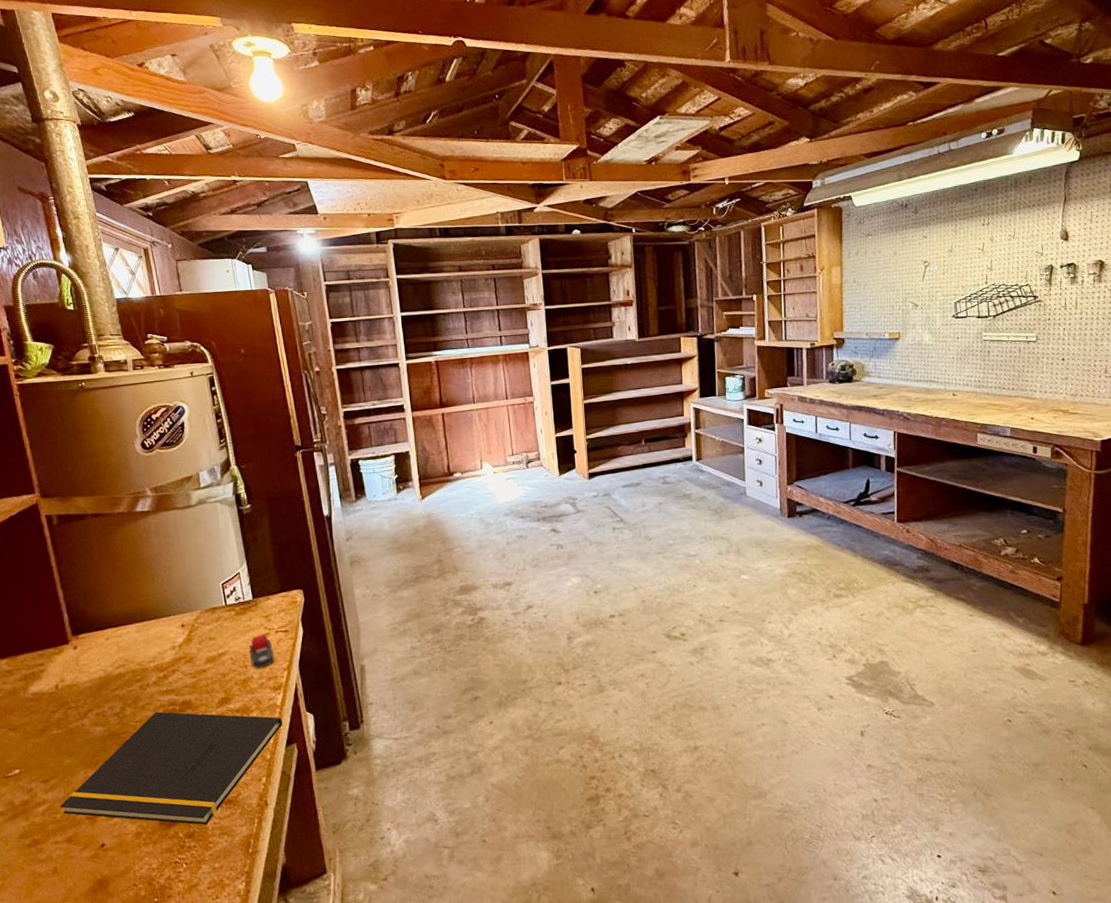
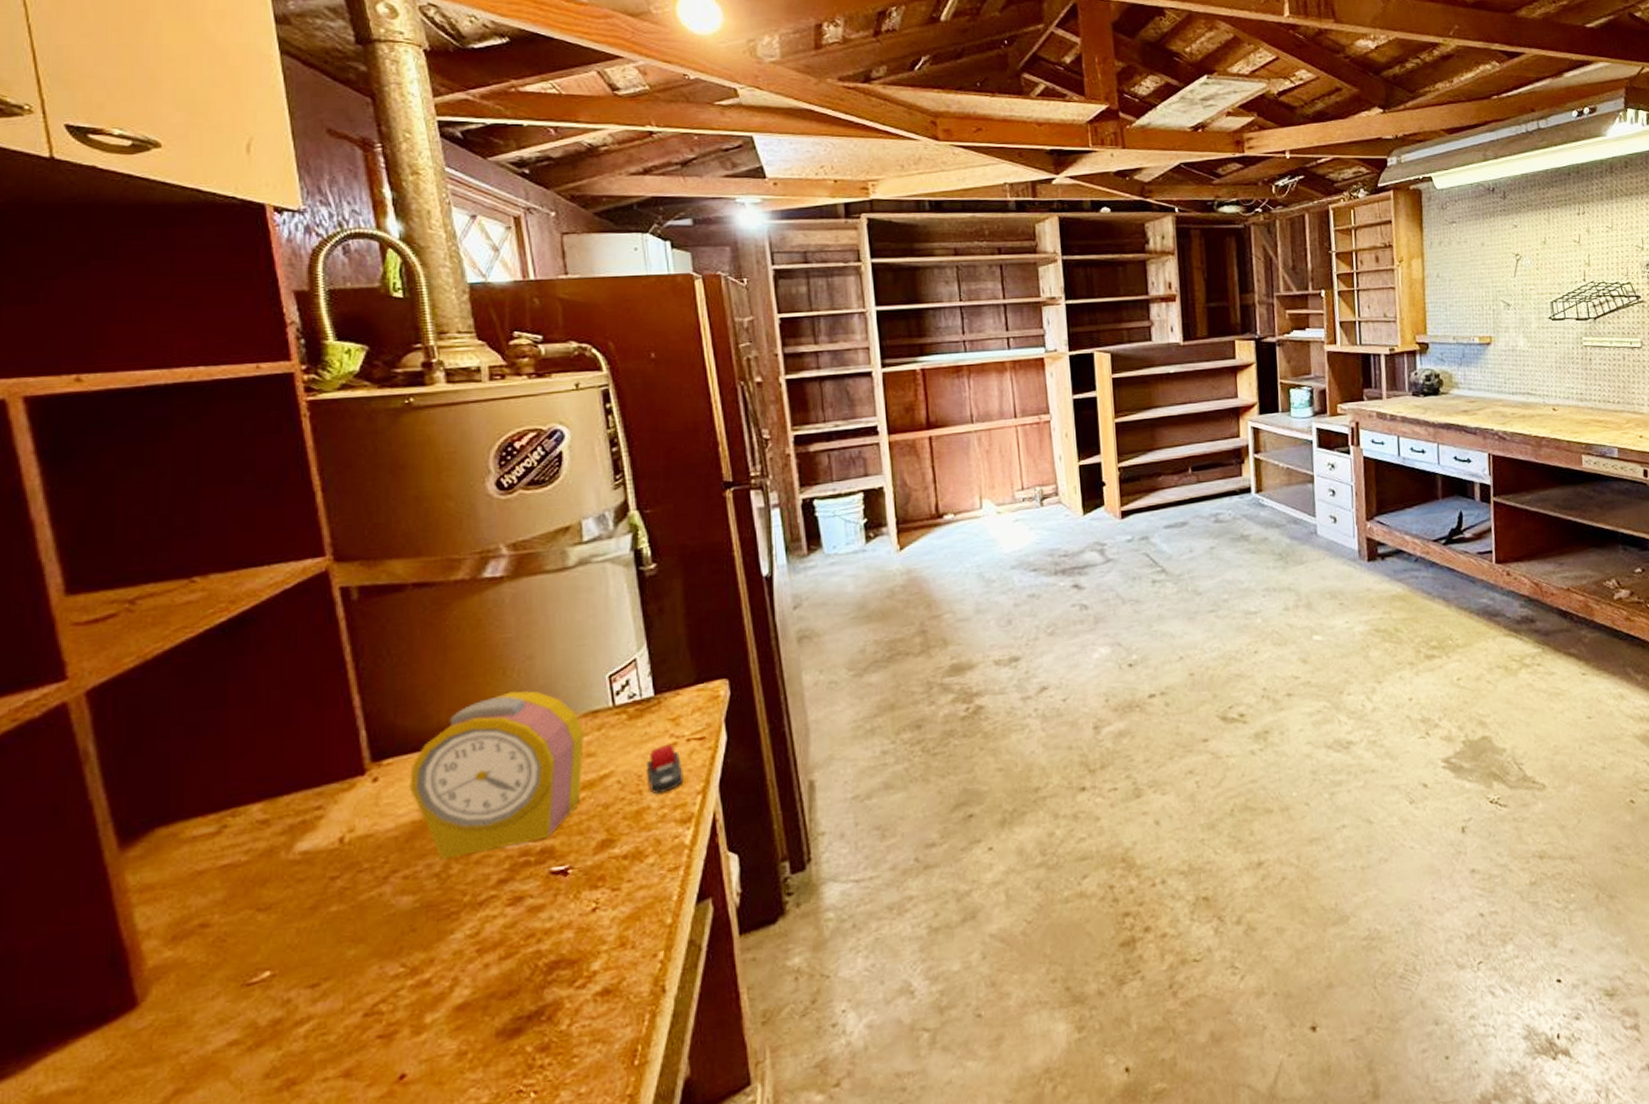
notepad: present [60,712,283,826] -> none [335,862,693,1034]
alarm clock: none [96,592,207,704] -> present [410,691,584,859]

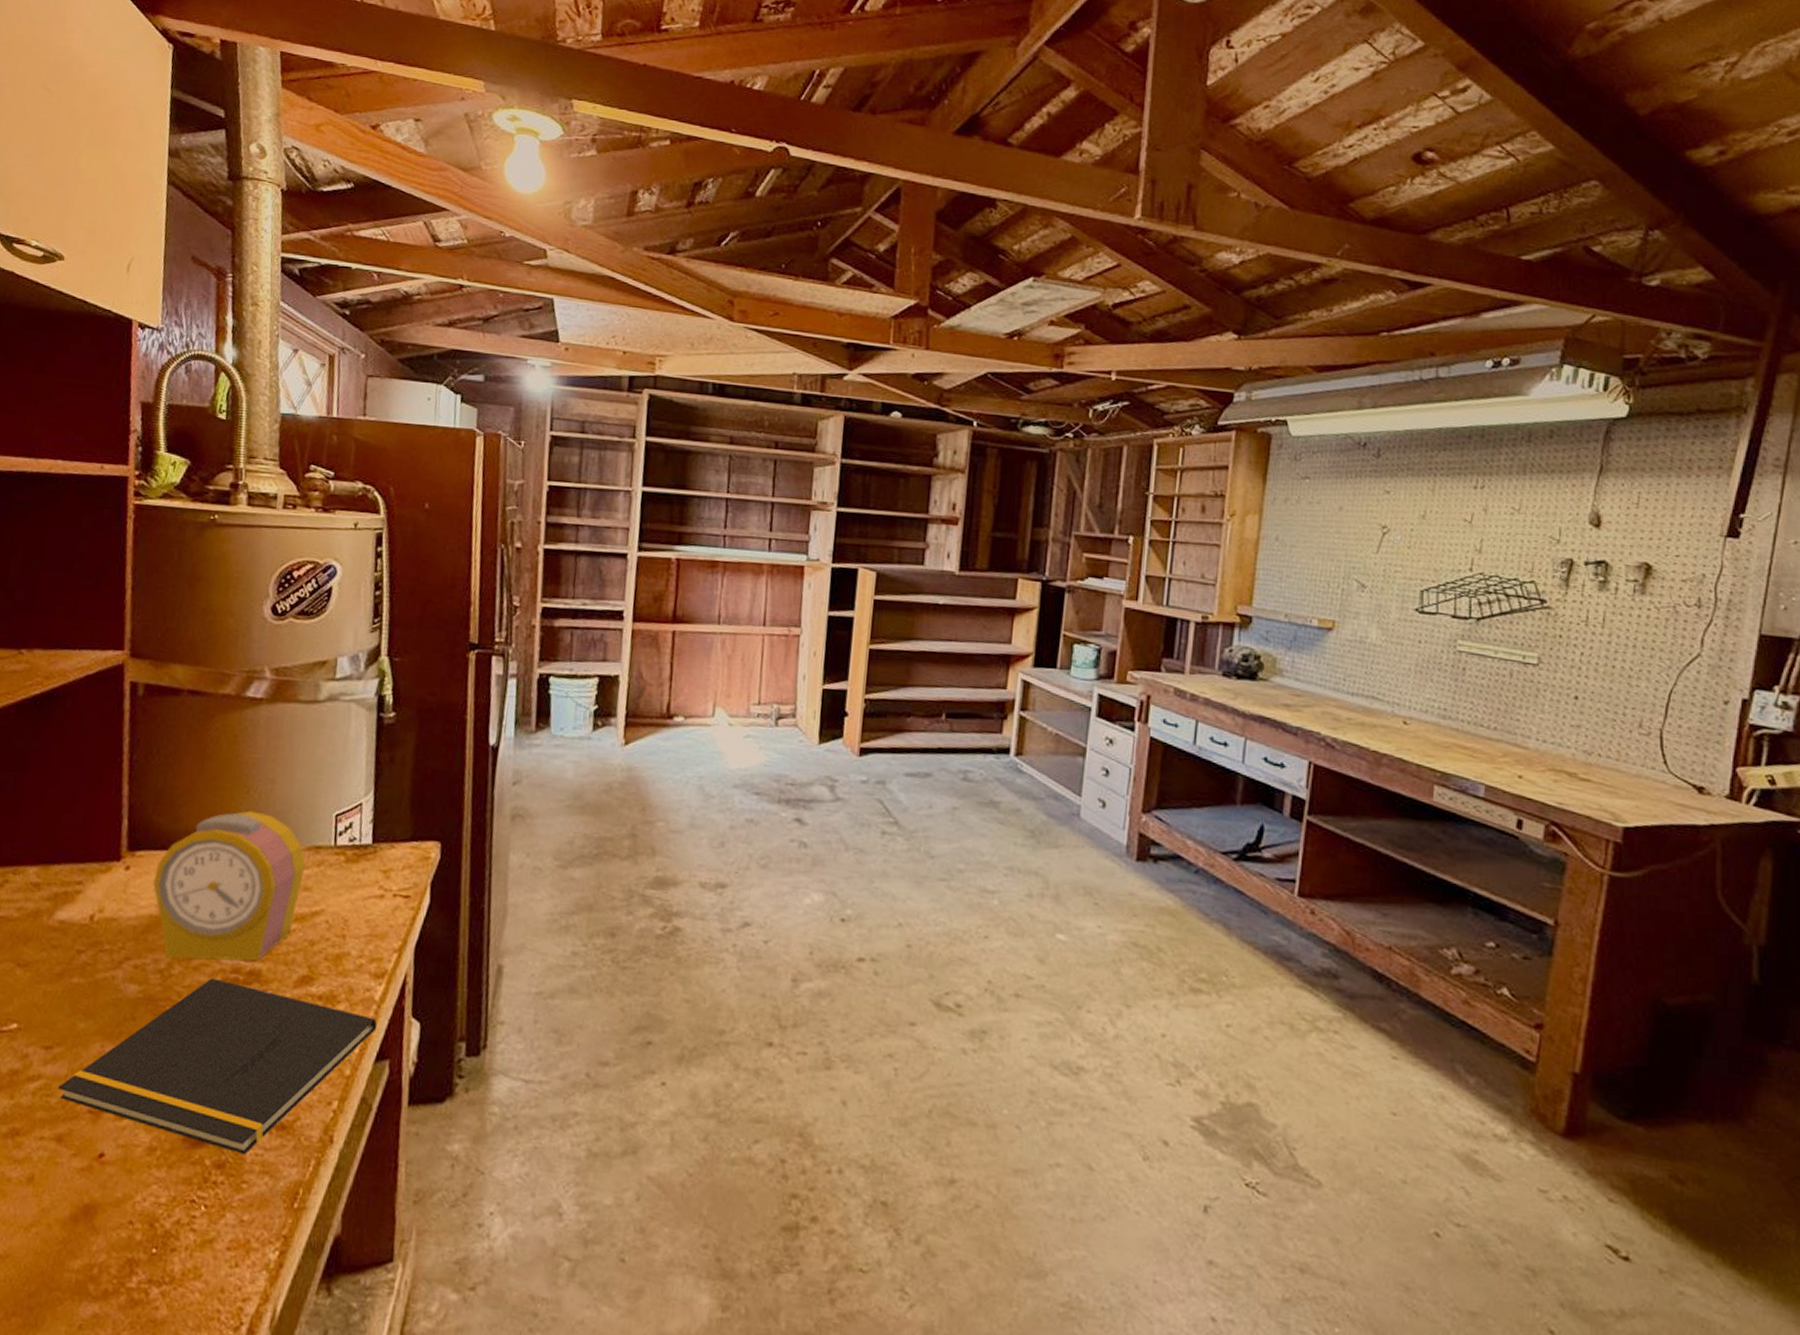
notepad: none [335,862,693,1034] -> present [58,978,378,1155]
stapler: present [647,744,684,794] -> none [352,895,385,944]

